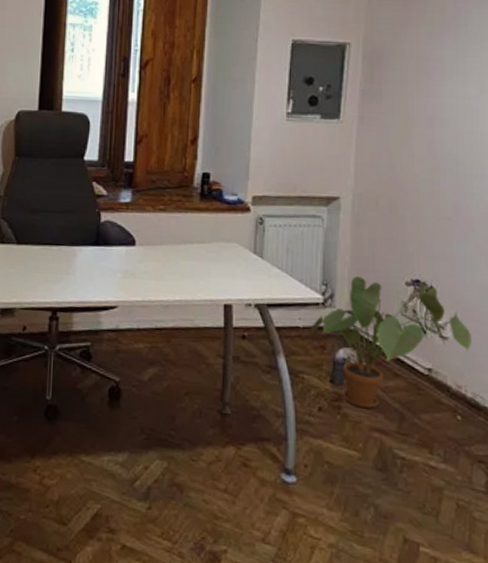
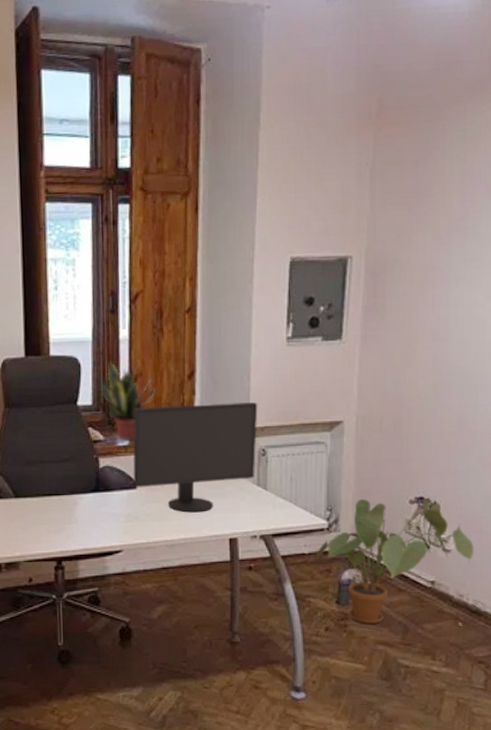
potted plant: none [108,121,159,198] -> present [101,361,155,441]
computer monitor: none [132,167,257,275] -> present [133,402,258,513]

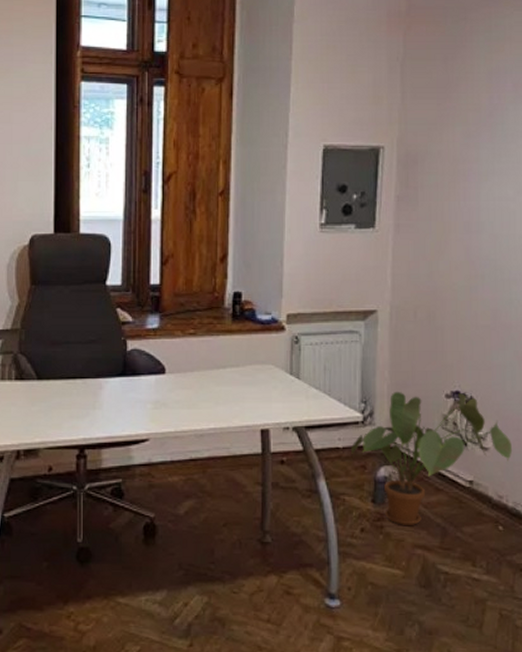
potted plant: present [101,361,155,441] -> none [132,241,186,323]
computer monitor: present [133,402,258,513] -> none [162,288,291,401]

